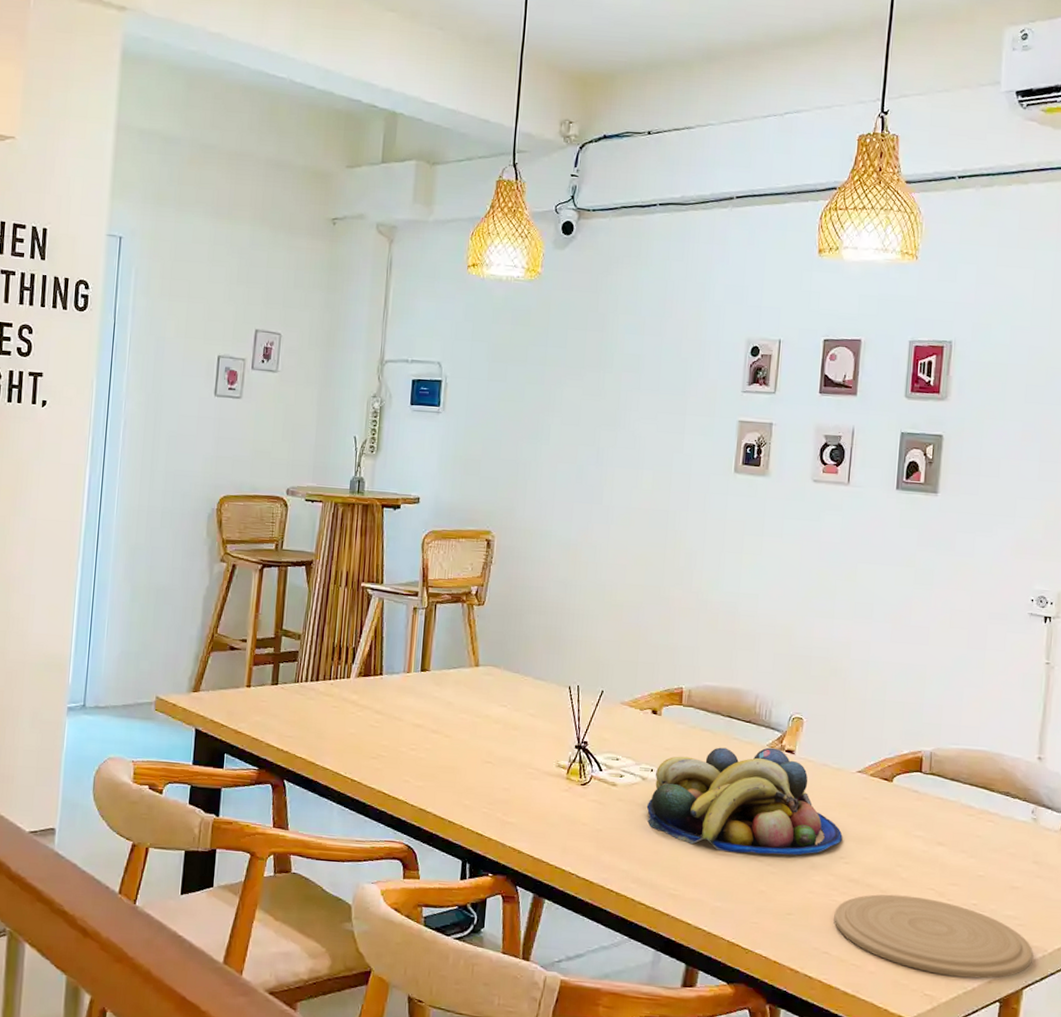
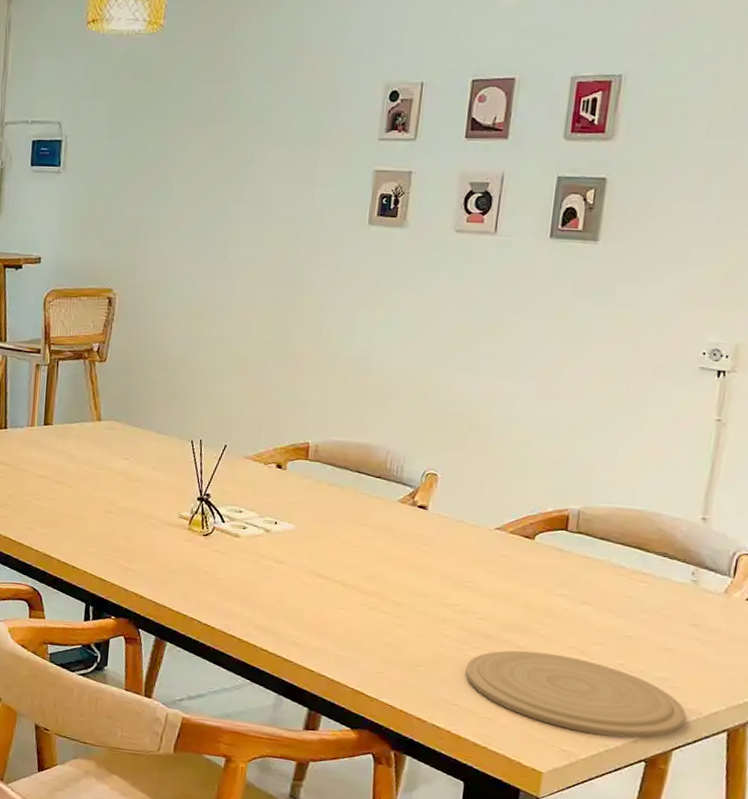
fruit bowl: present [646,747,843,856] -> none [269,501,477,610]

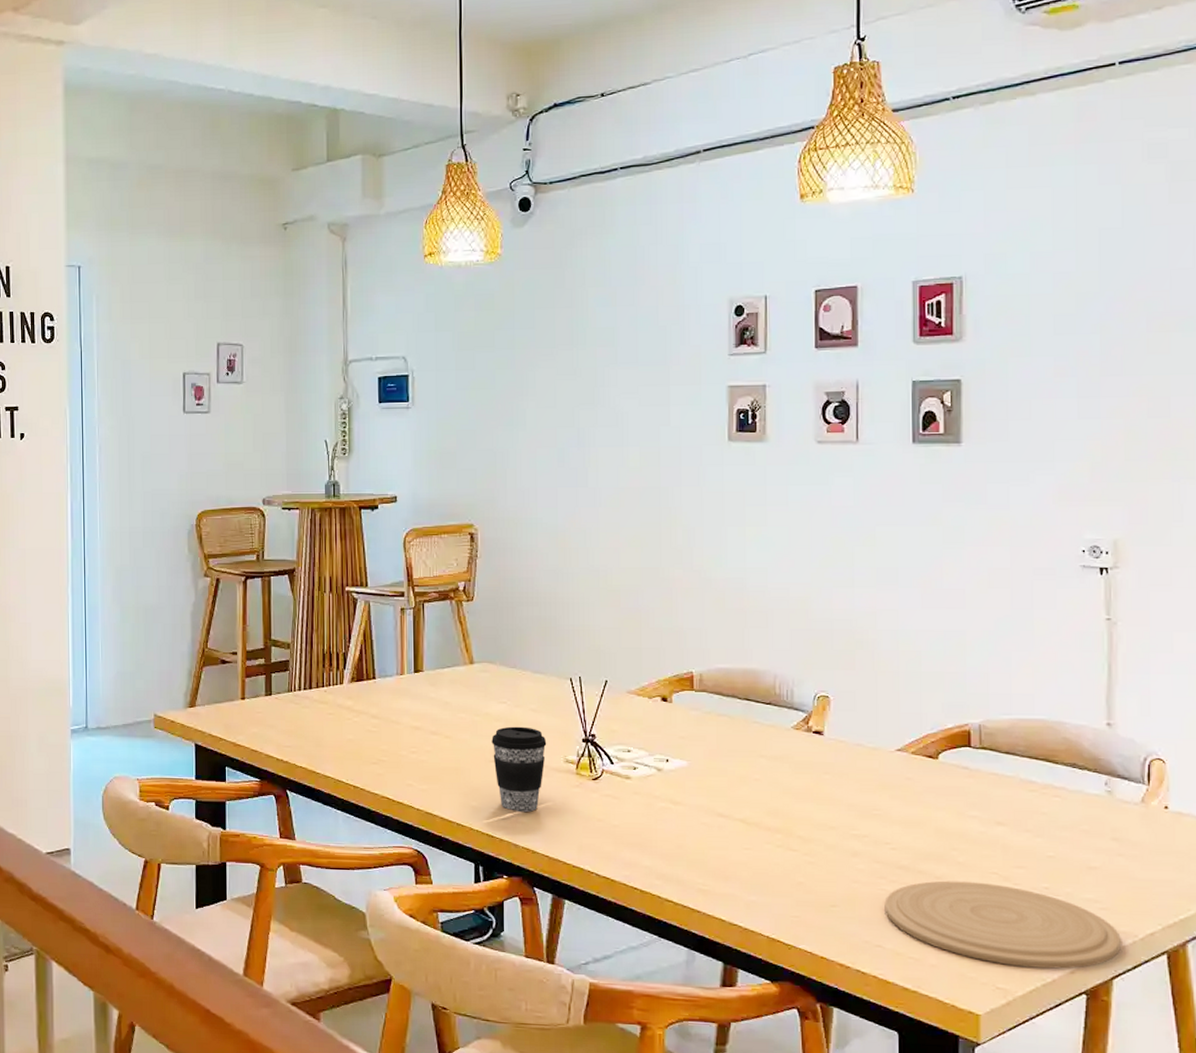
coffee cup: none [111,481,164,561] -> present [491,726,547,813]

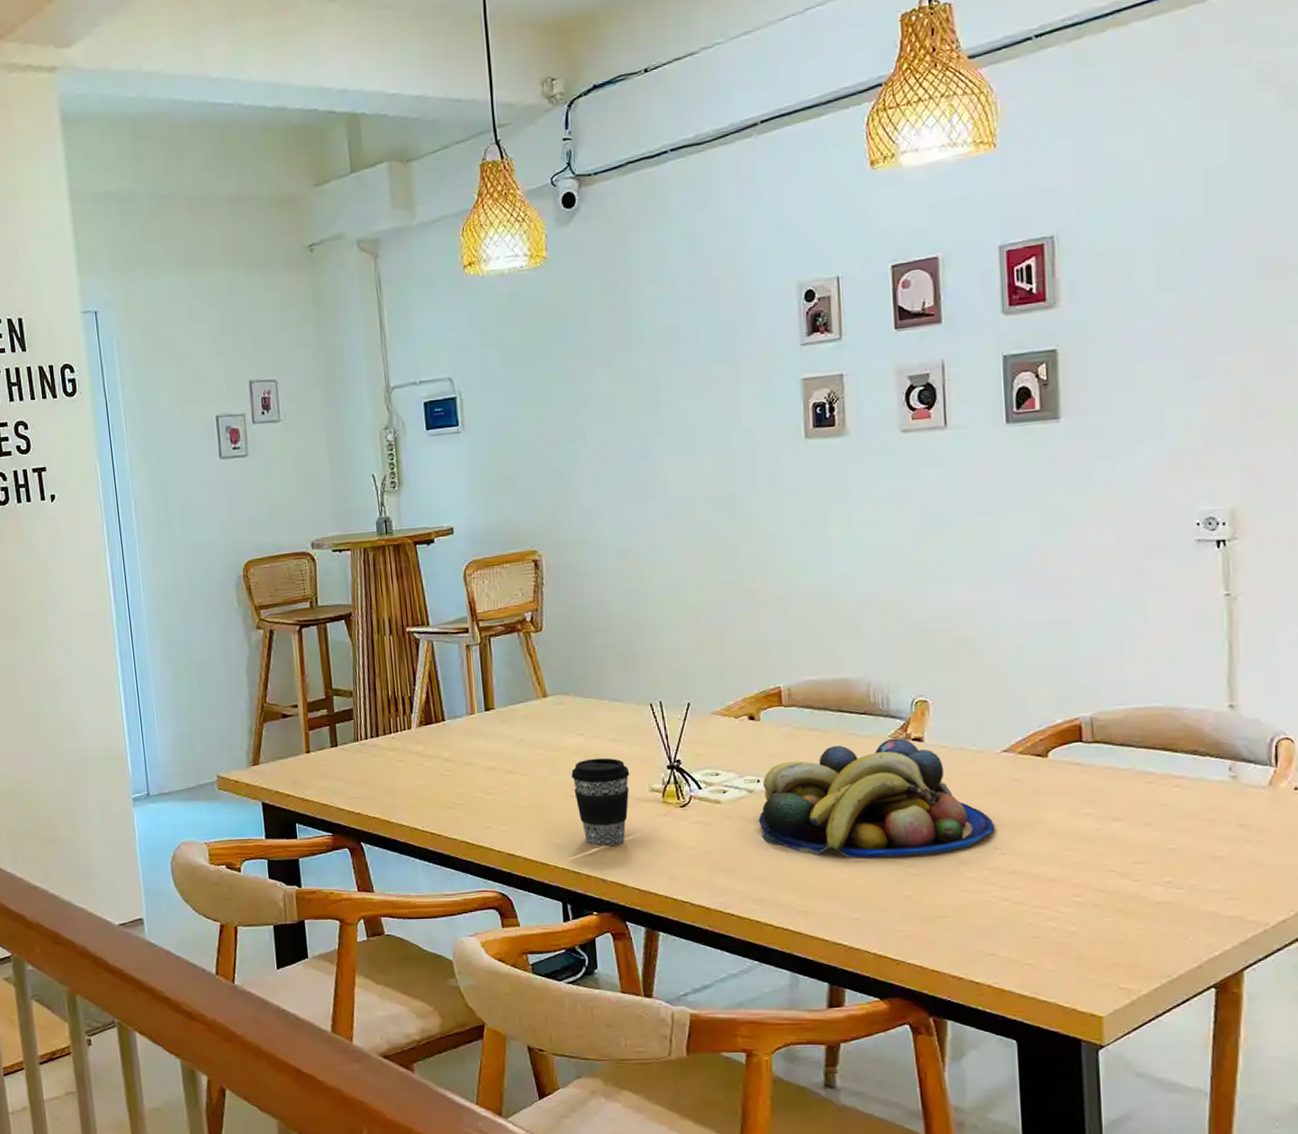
fruit bowl: none [665,729,886,844] -> present [758,738,995,859]
plate: present [884,880,1121,969] -> none [996,881,1251,965]

